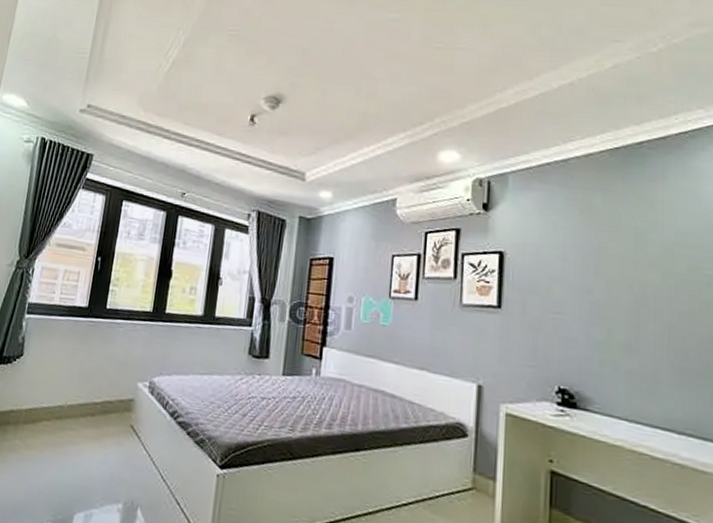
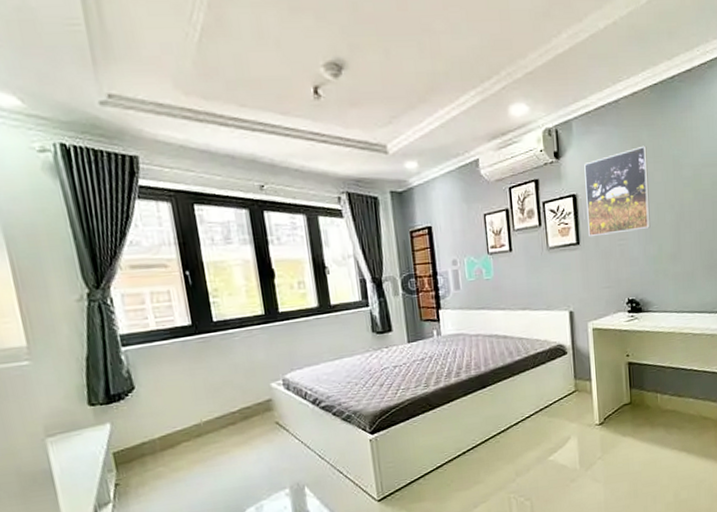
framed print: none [514,211,600,307] -> present [584,145,651,237]

